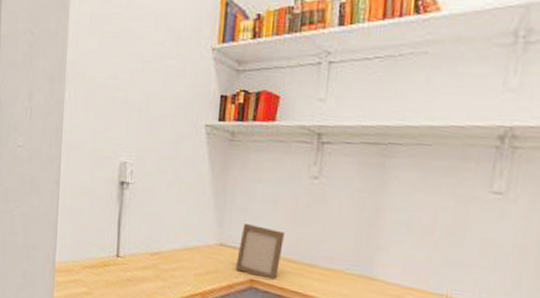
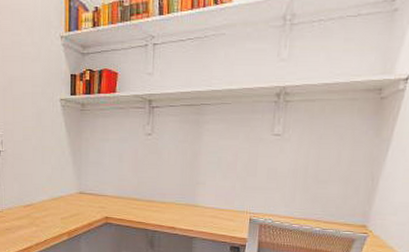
photo frame: present [236,224,285,280] -> none [93,175,129,215]

